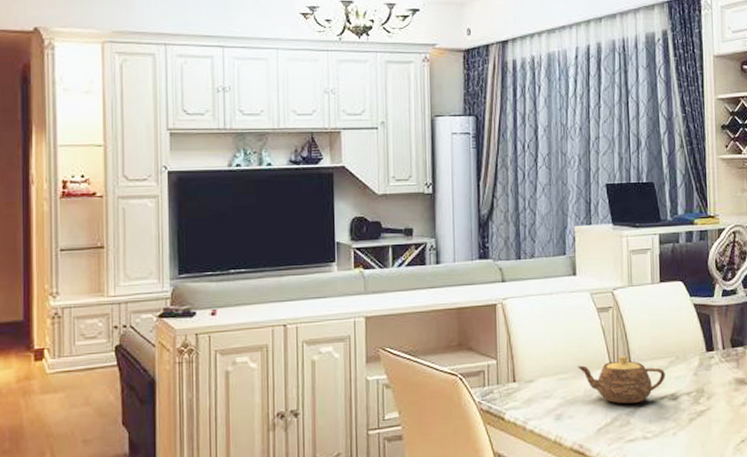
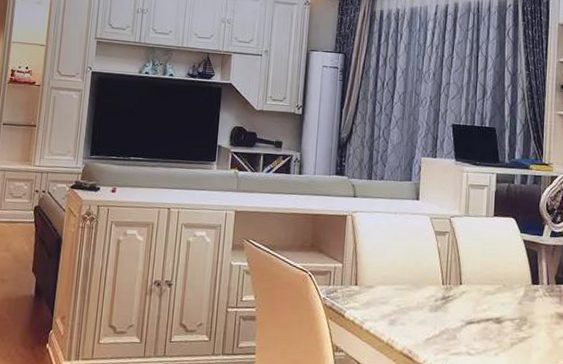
teapot: present [577,356,665,404] -> none [413,277,492,322]

